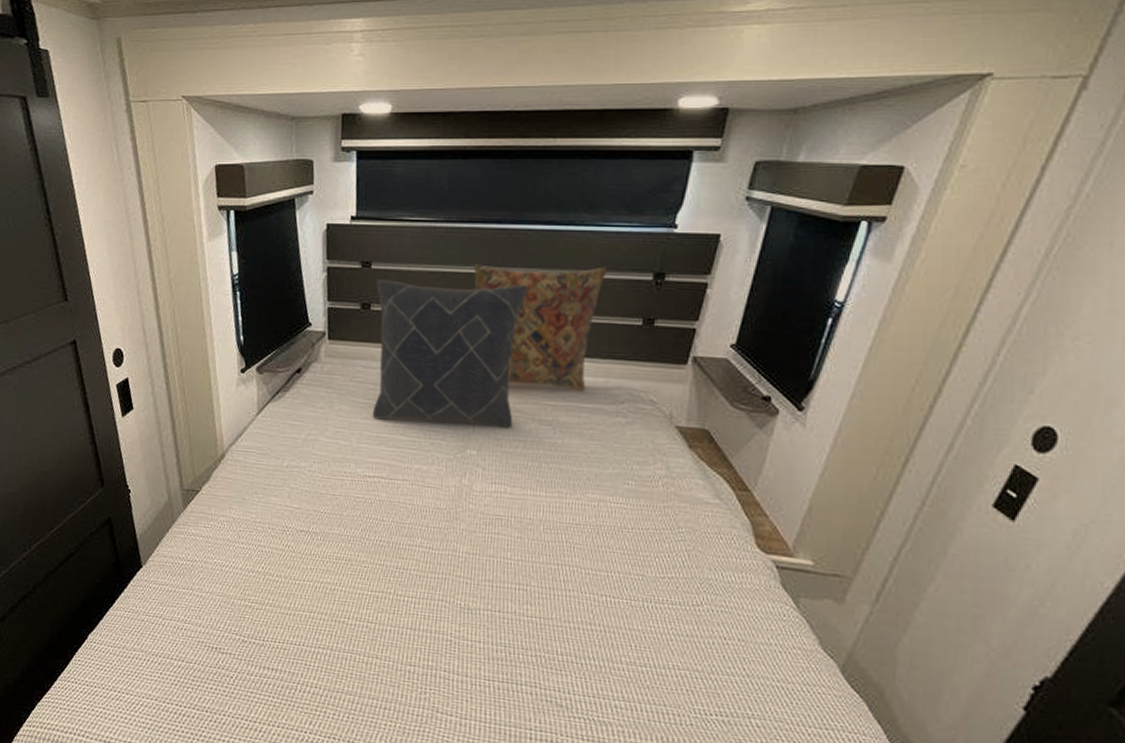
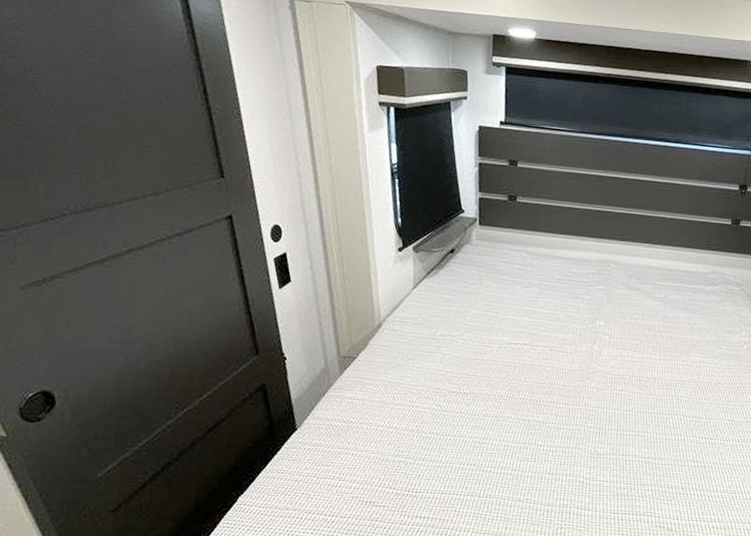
pillow: present [372,279,528,428] -> none [517,176,645,304]
pillow: present [474,264,608,391] -> none [603,169,706,275]

